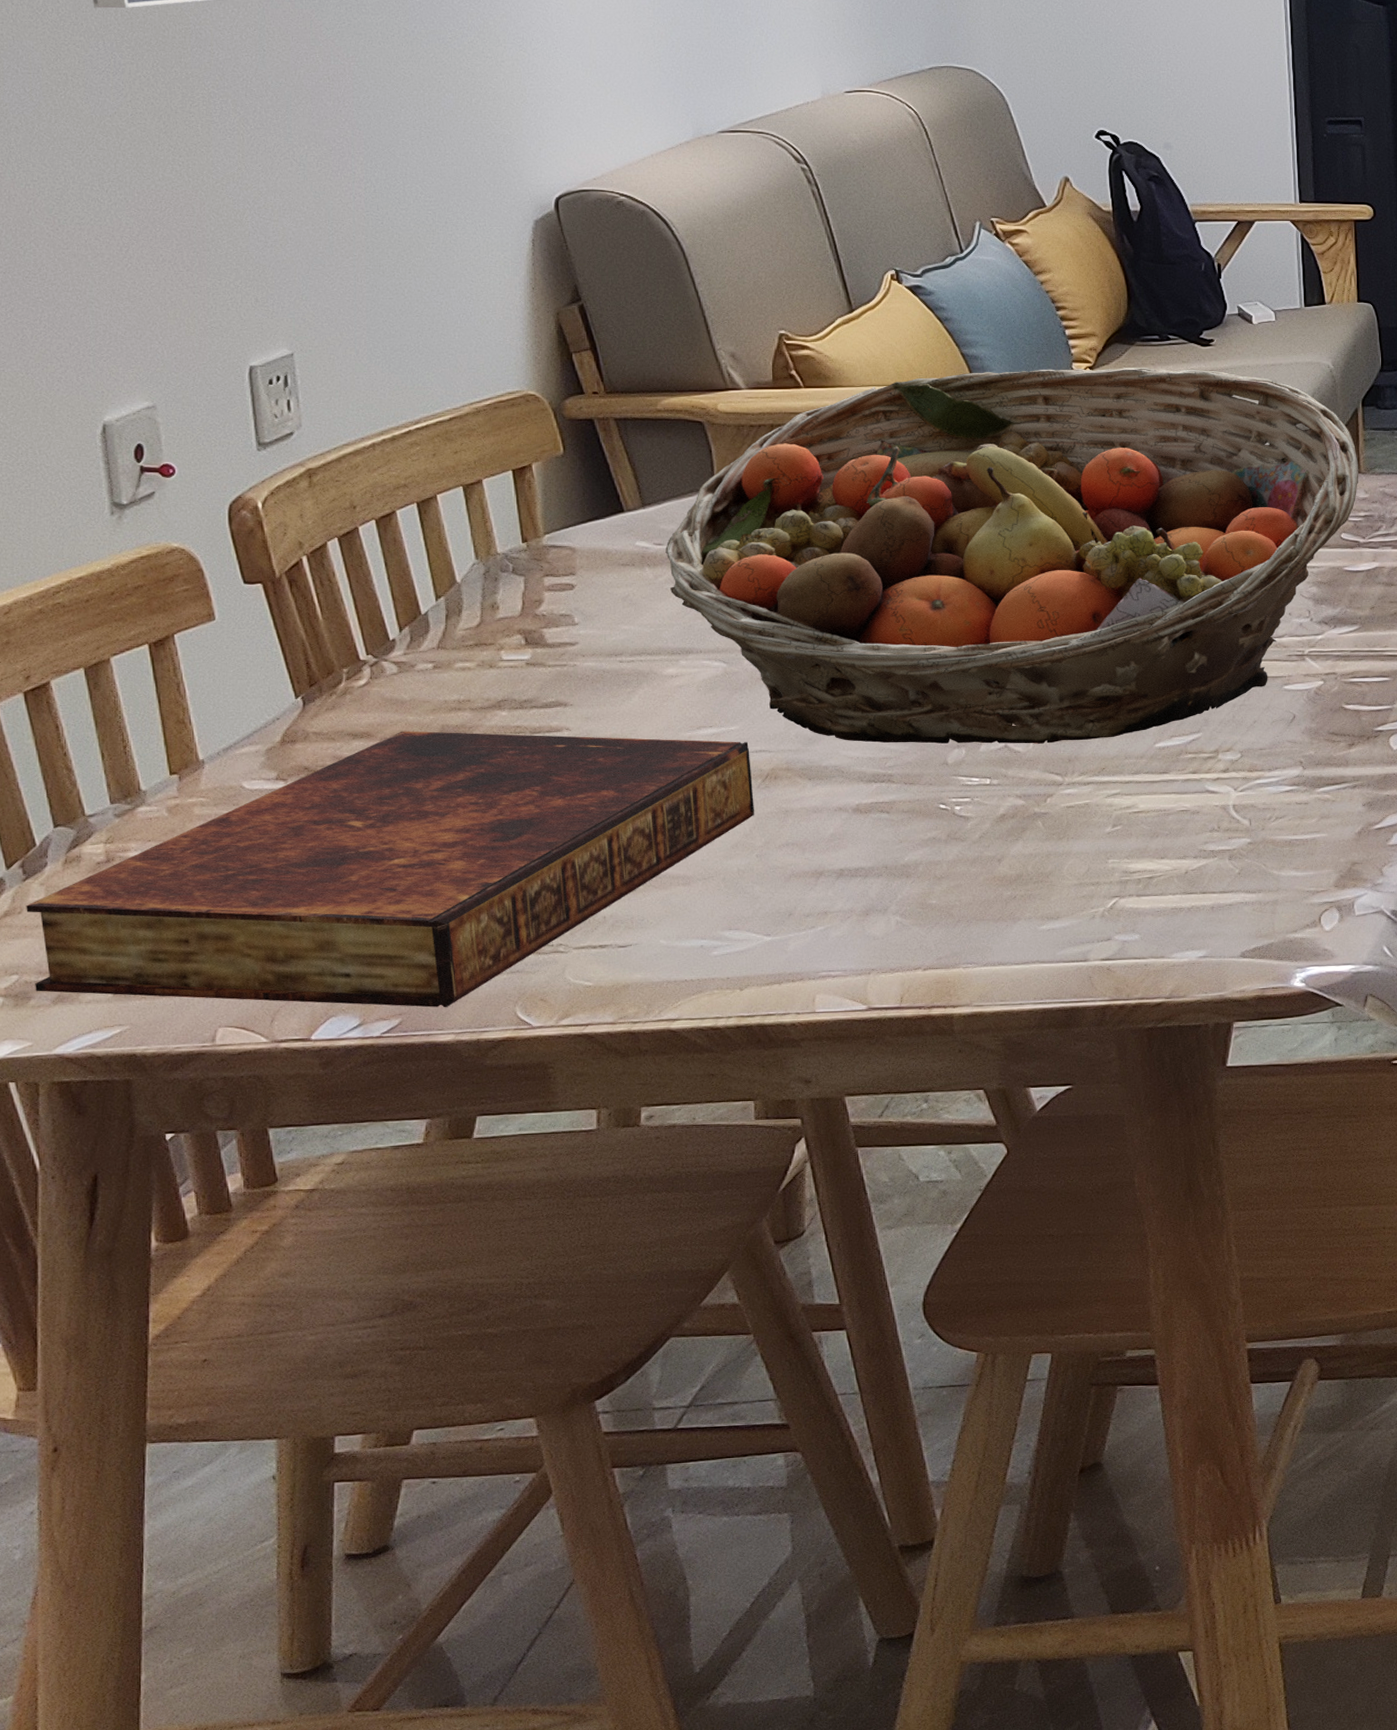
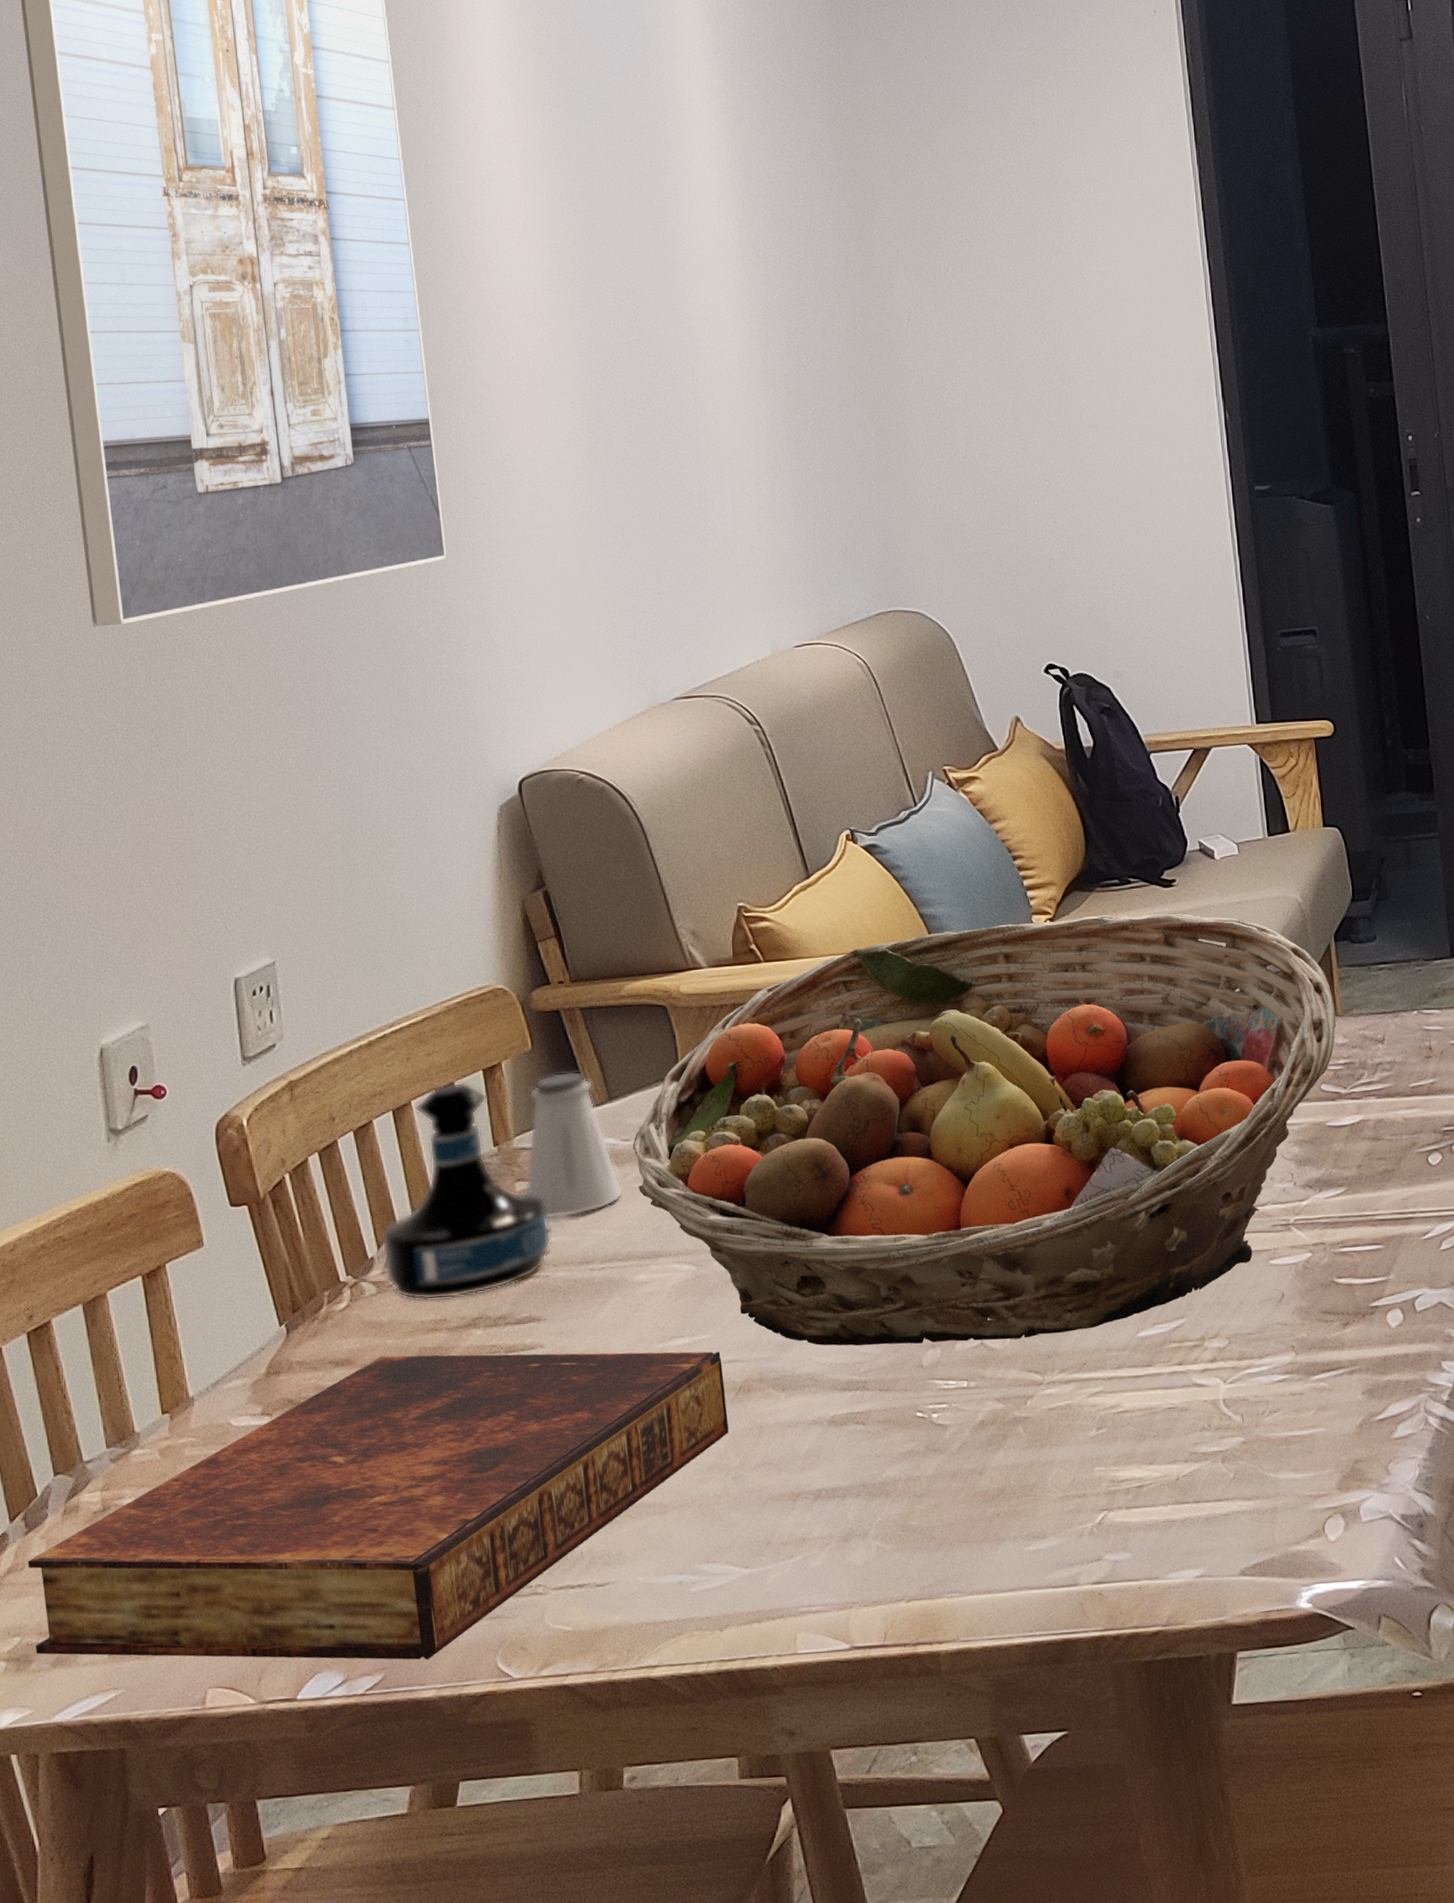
tequila bottle: none [403,480,579,682] -> present [380,1081,551,1301]
saltshaker: none [552,477,655,615] -> present [523,1071,624,1221]

